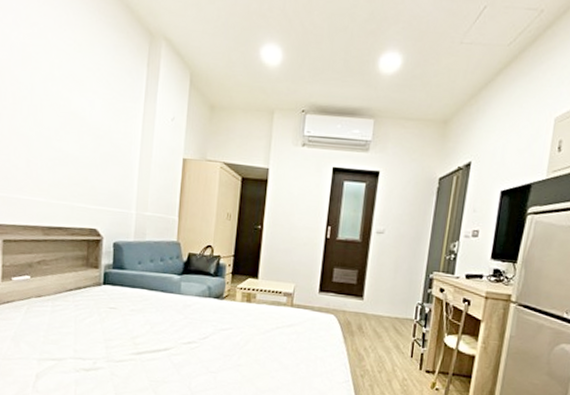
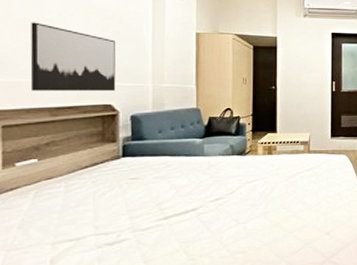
wall art: none [28,138,104,215] -> present [30,22,116,91]

